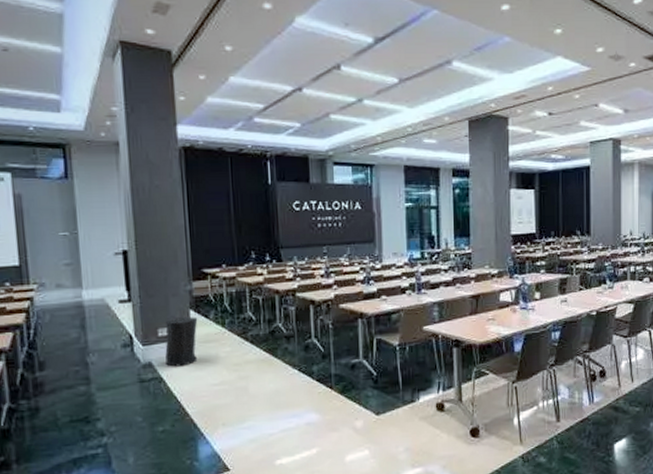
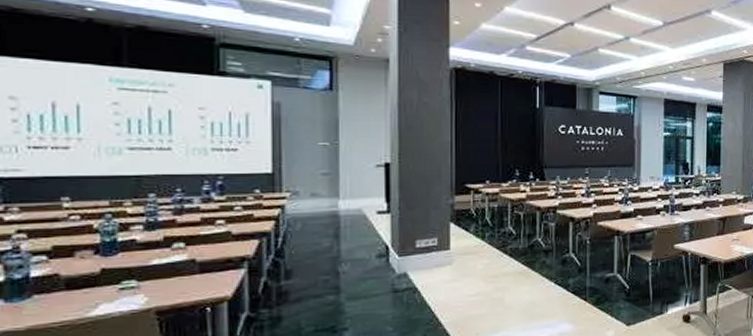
trash can: present [165,317,198,367] -> none [422,229,458,278]

